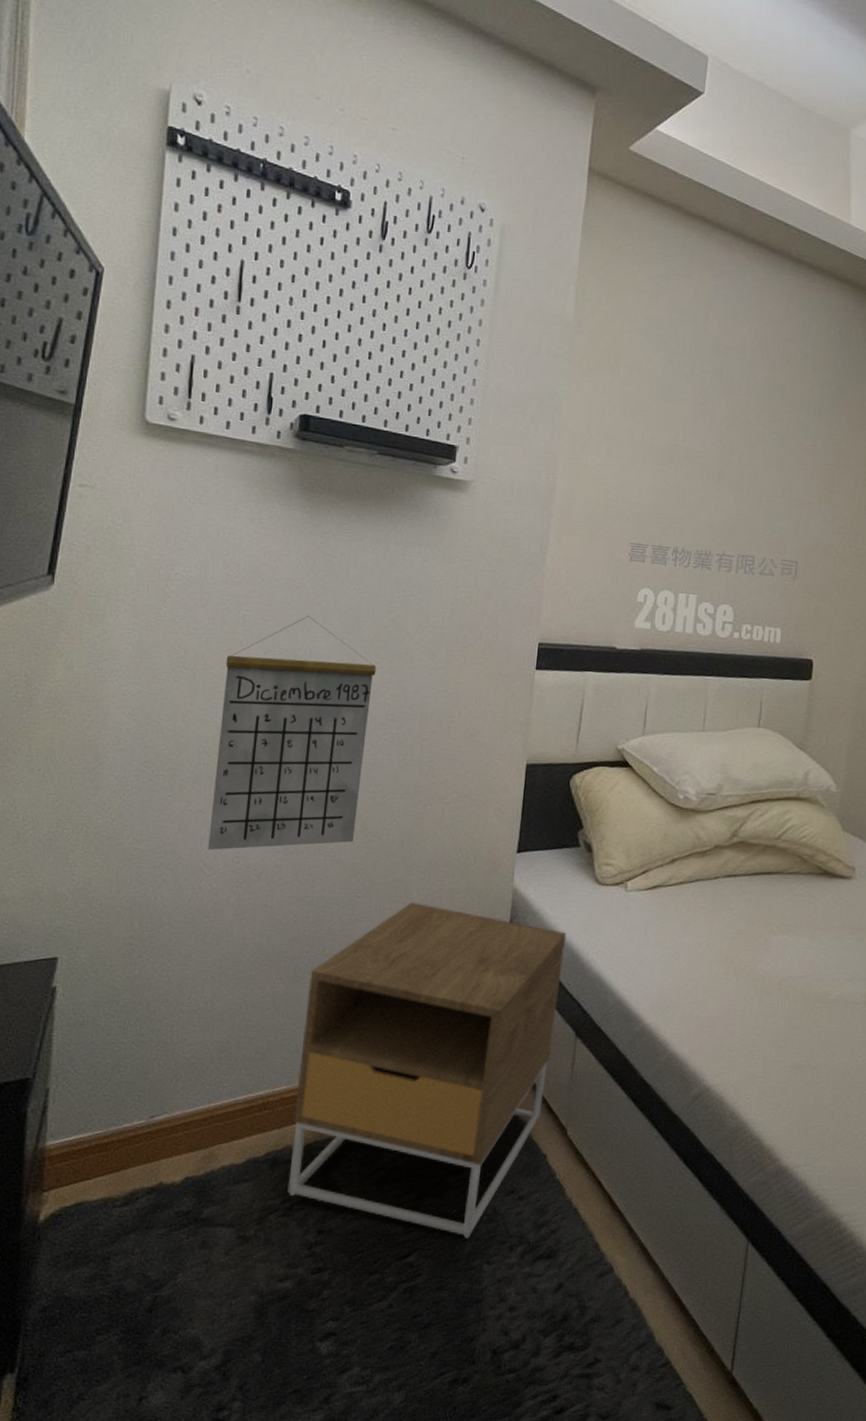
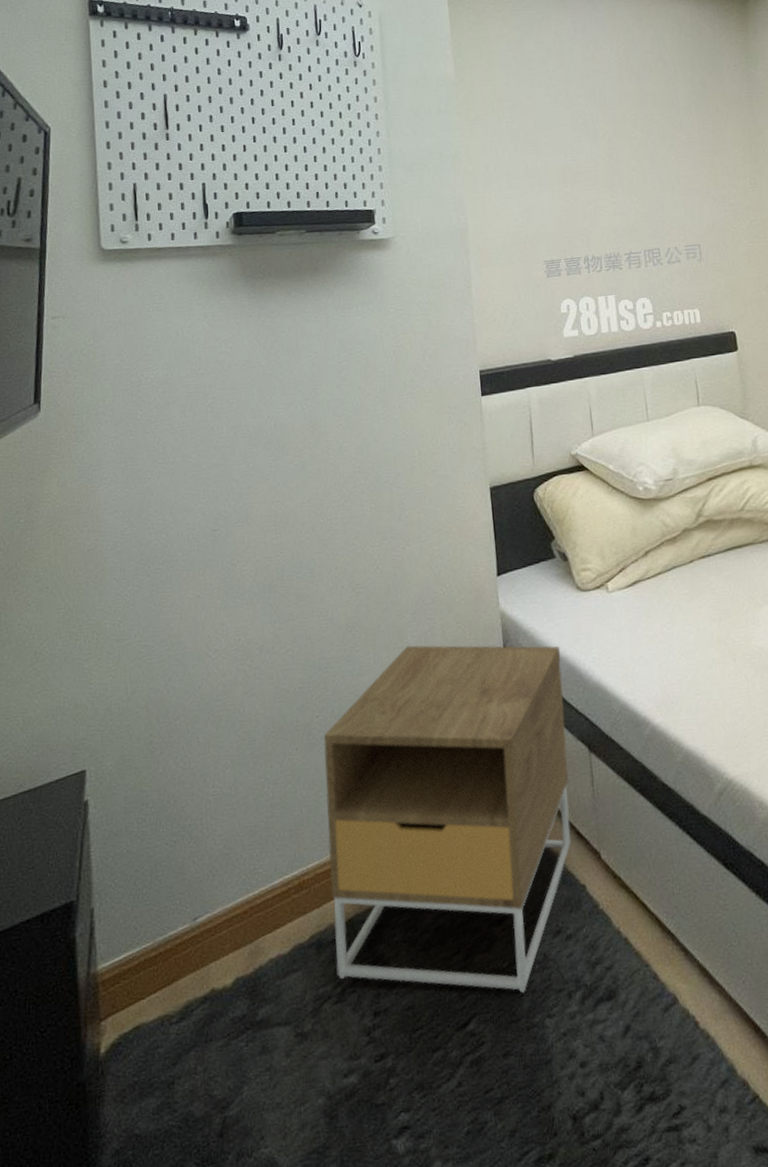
calendar: present [208,615,376,851] -> none [201,390,343,634]

